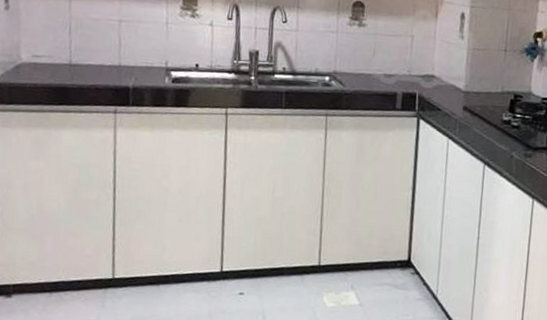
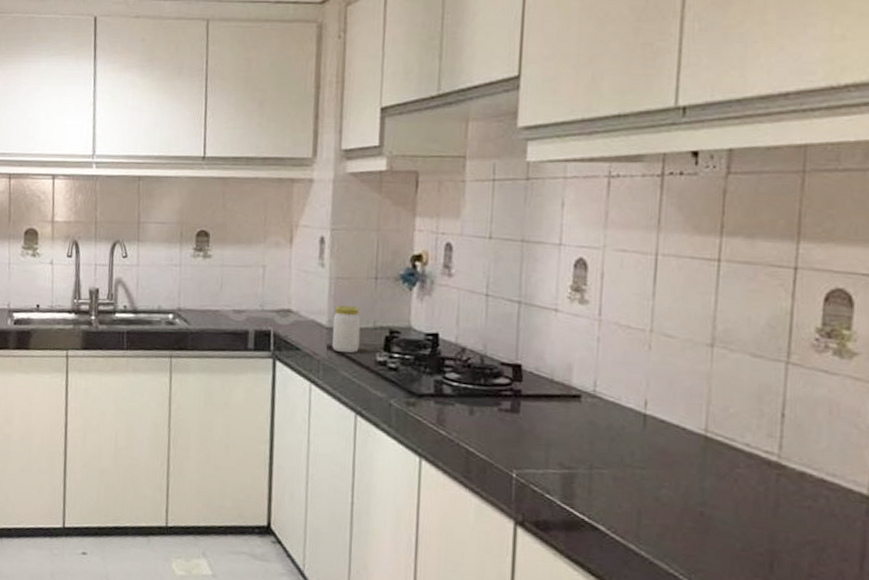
jar: none [467,73,492,113] -> present [332,305,361,353]

